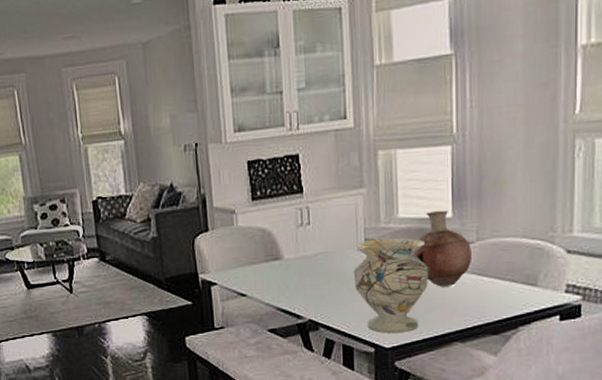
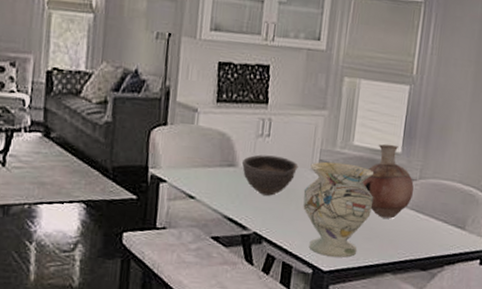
bowl: none [286,242,344,283] -> present [241,154,299,196]

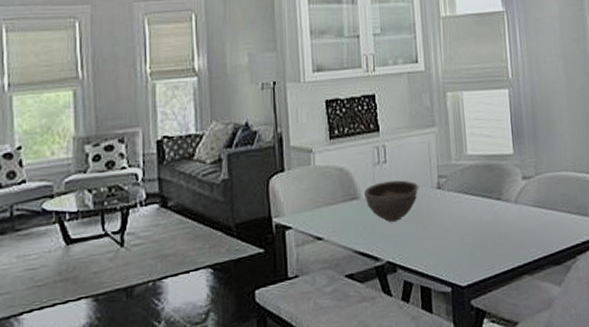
decorative vase: present [303,161,374,258] -> none [428,174,497,271]
vase: present [362,143,414,219] -> none [482,147,533,221]

